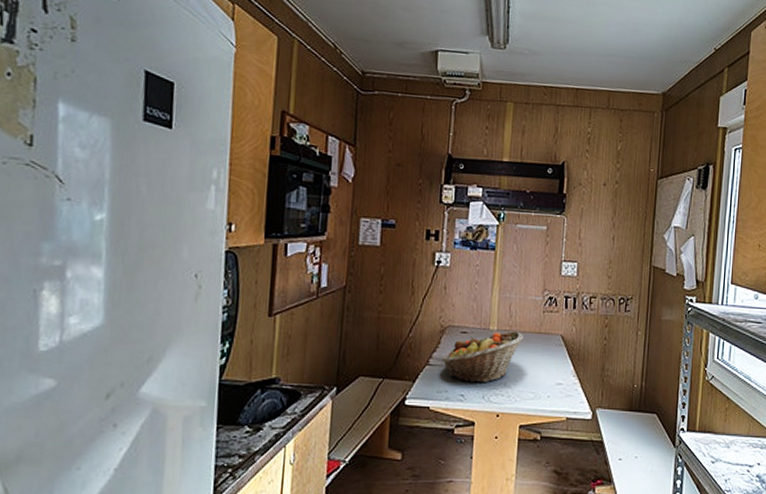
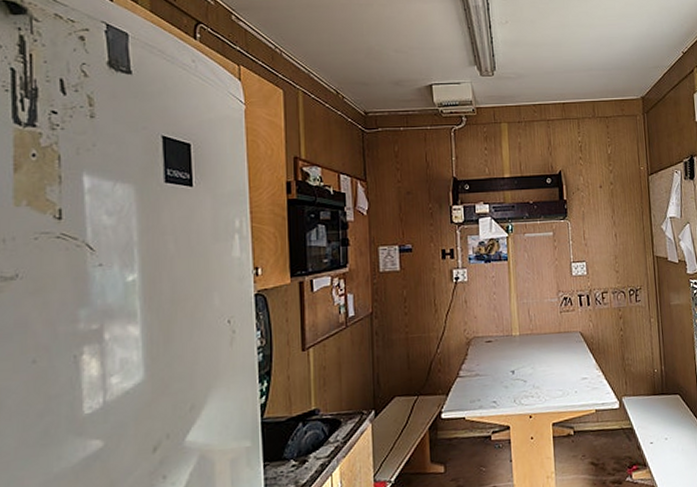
fruit basket: present [441,331,523,383] -> none [471,334,545,389]

